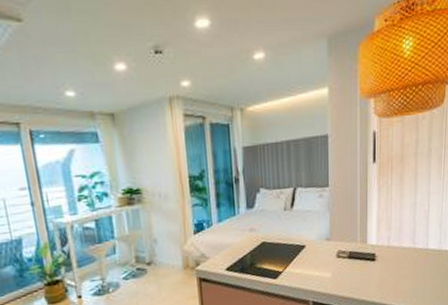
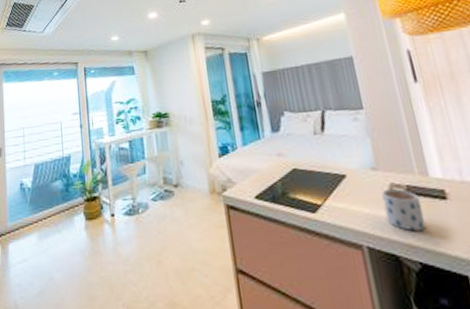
mug: none [330,255,357,287] -> present [381,189,426,232]

